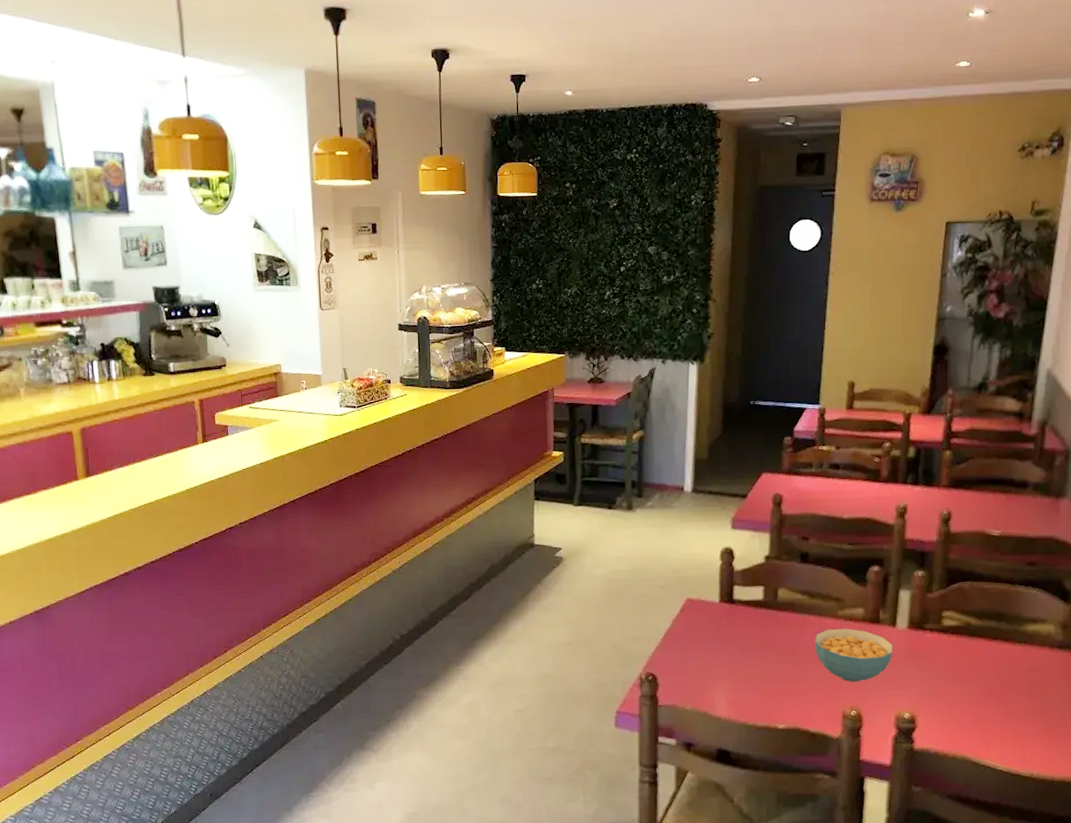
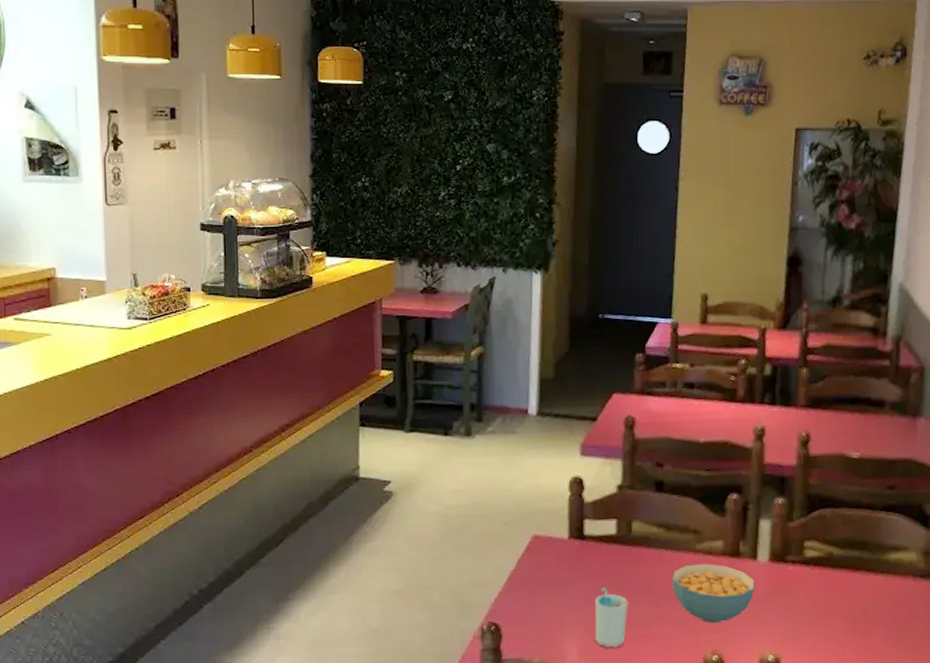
cup: none [742,647,774,700] -> present [594,588,629,648]

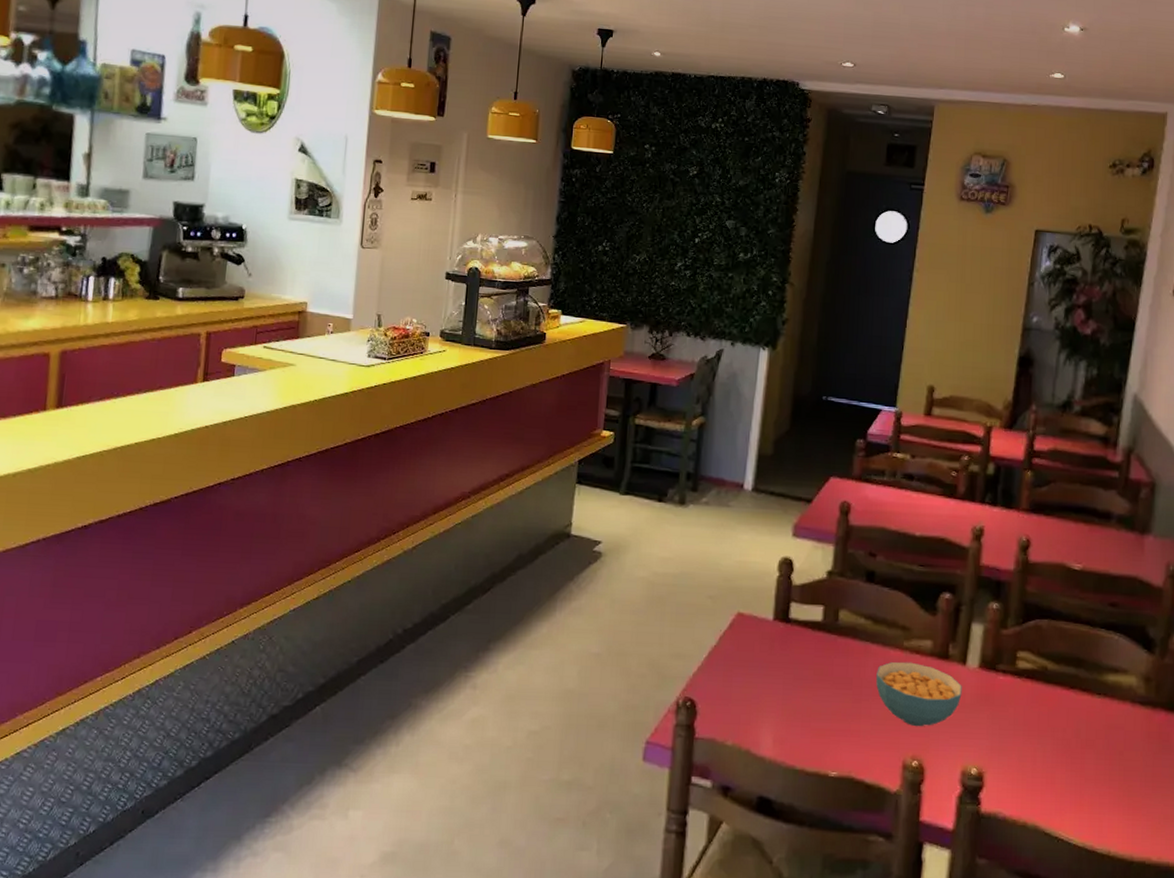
cup: present [594,588,629,648] -> none [792,675,830,740]

